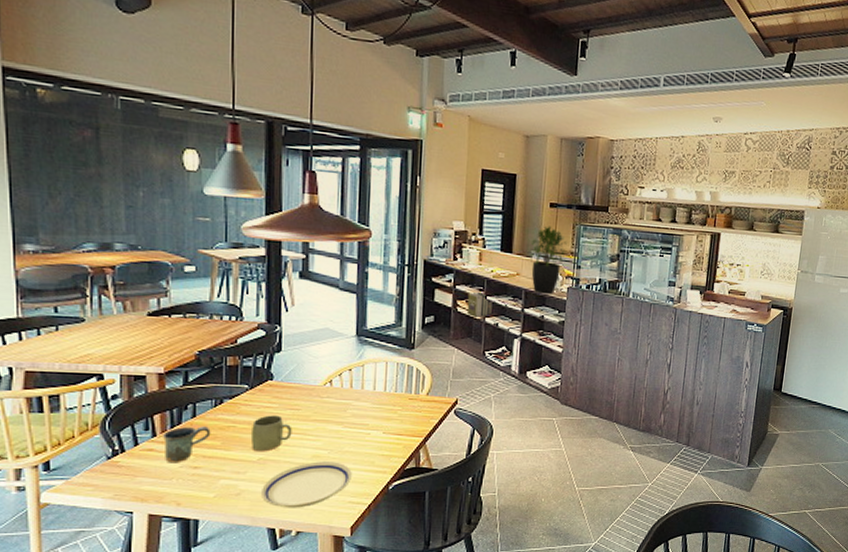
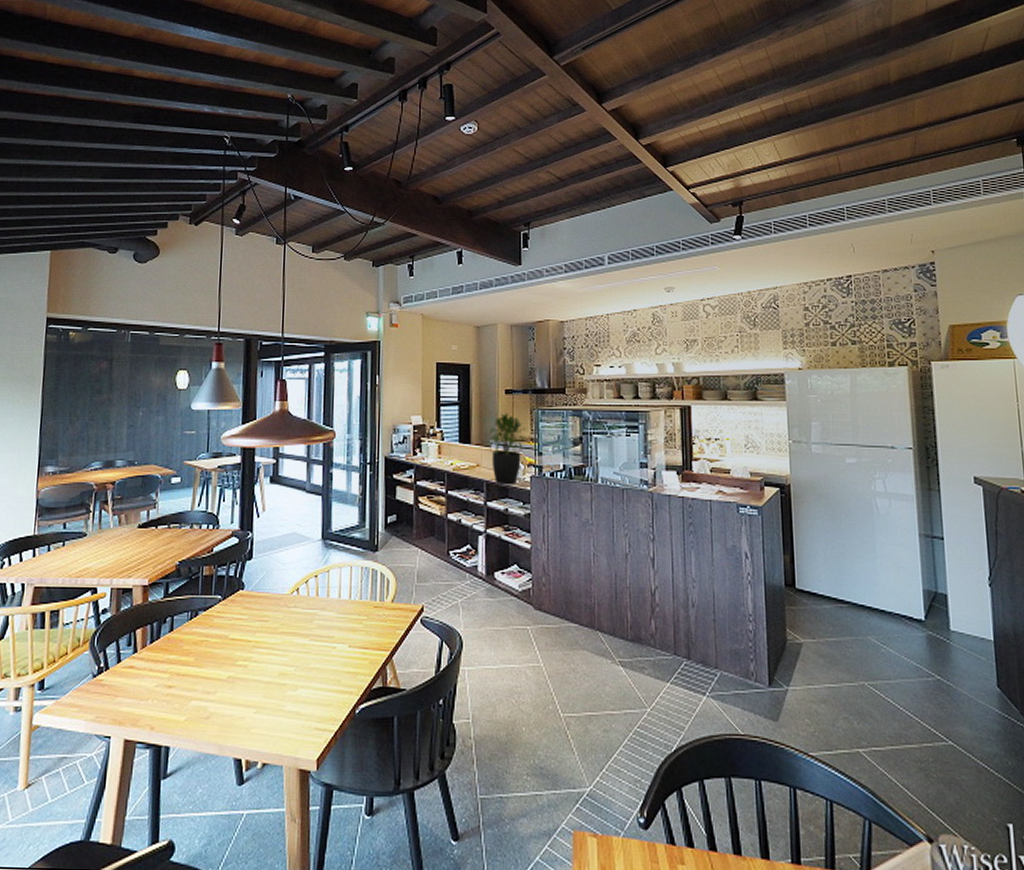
mug: present [162,426,211,463] -> none [142,641,186,682]
mug: present [250,415,292,452] -> none [221,628,261,669]
plate: present [260,461,352,508] -> none [228,680,318,735]
books: present [466,292,492,318] -> none [428,488,454,515]

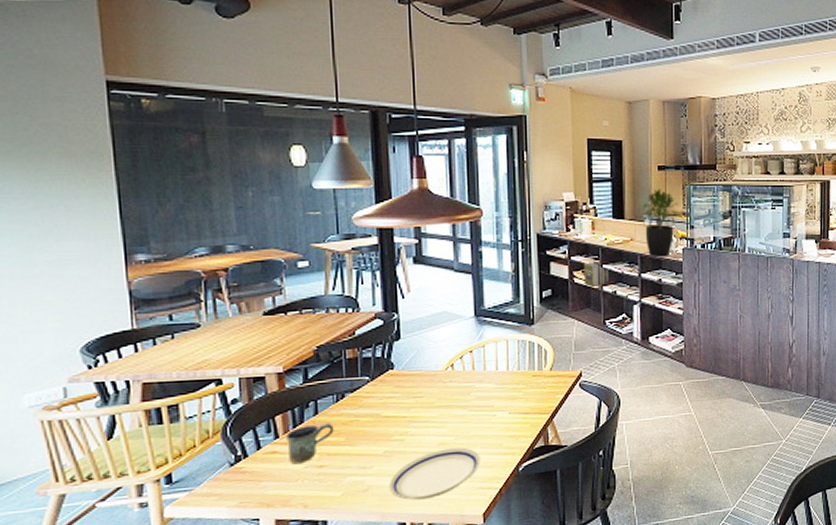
mug: none [142,641,186,682] -> present [284,423,334,465]
plate: none [228,680,318,735] -> present [388,447,480,500]
books: none [428,488,454,515] -> present [583,262,609,288]

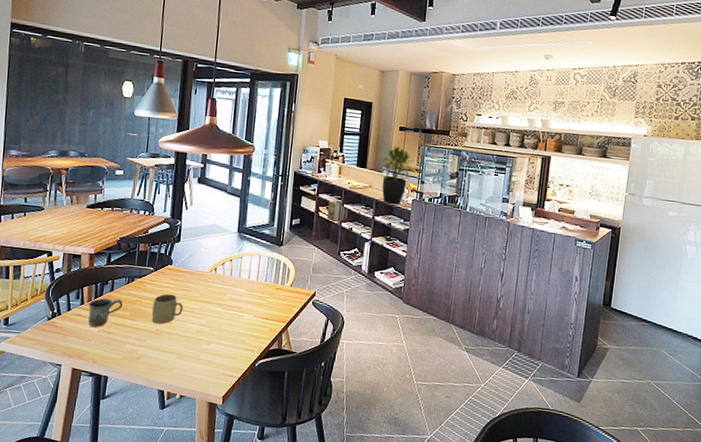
mug: none [374,405,417,445] -> present [151,294,184,324]
plate: present [388,447,480,500] -> none [155,336,227,375]

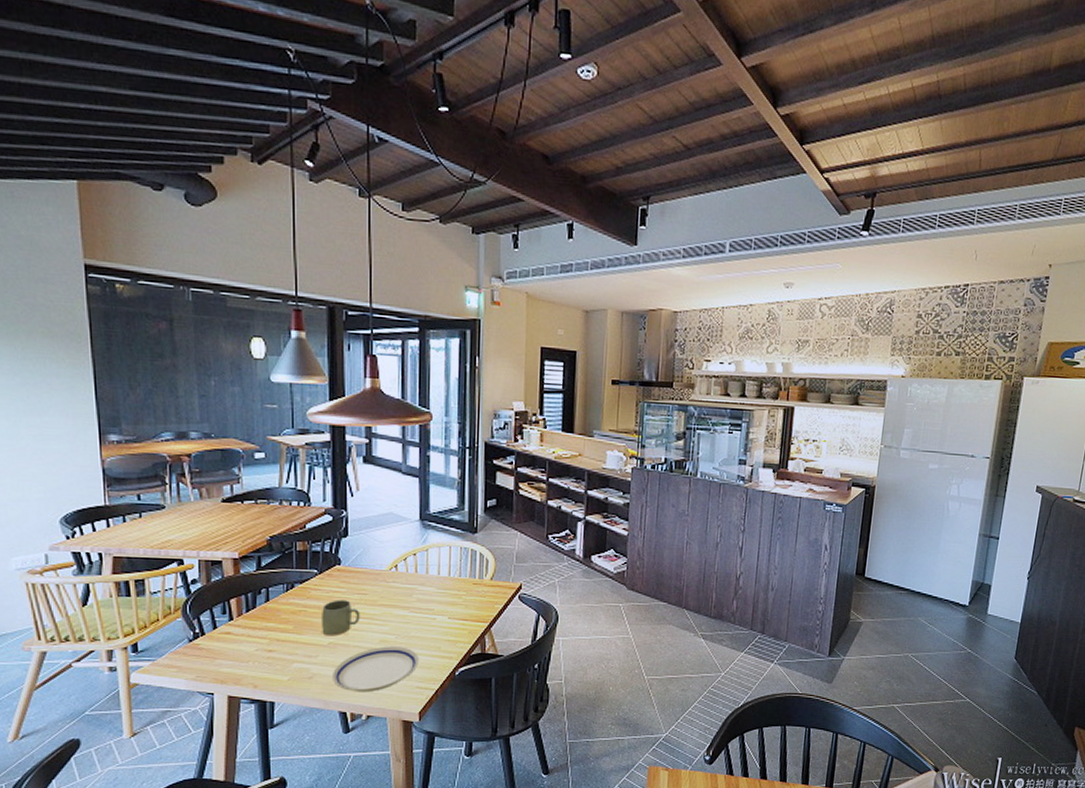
mug: present [88,298,123,328] -> none [238,610,283,647]
plate: none [155,336,227,375] -> present [331,646,419,692]
books: present [326,200,348,223] -> none [528,474,555,501]
potted plant: present [379,146,413,205] -> none [589,404,631,476]

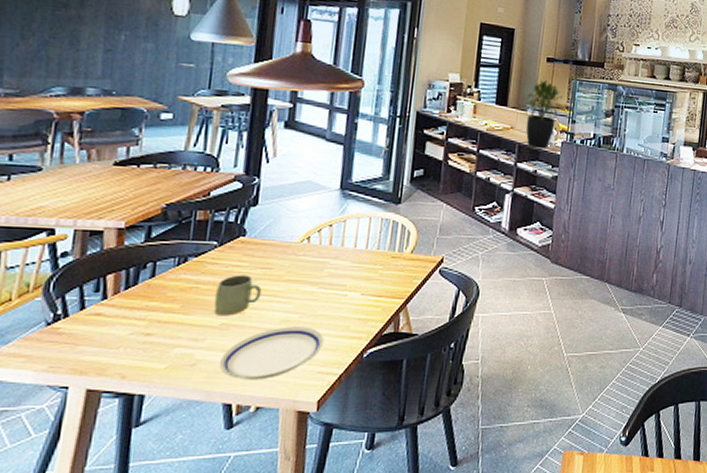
potted plant: none [589,404,631,476] -> present [522,80,563,149]

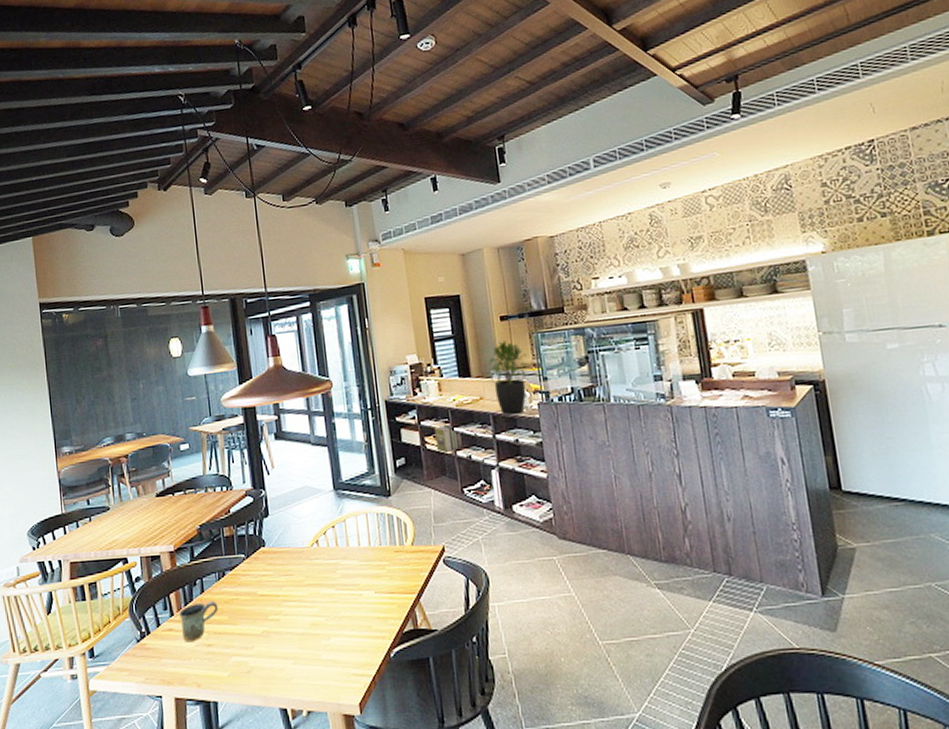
mug: none [113,287,170,330] -> present [178,601,218,643]
mug: present [214,275,262,316] -> none [252,583,290,624]
plate: present [219,326,324,380] -> none [268,629,352,685]
books: none [457,145,485,172] -> present [434,425,462,454]

